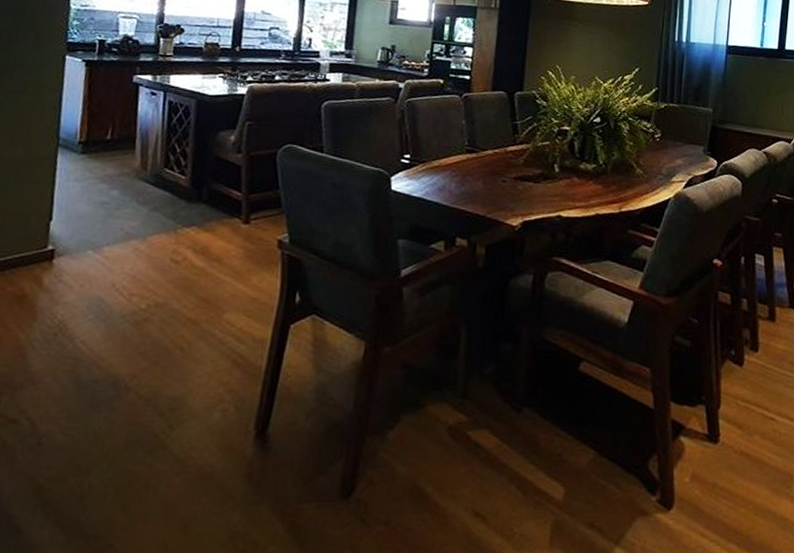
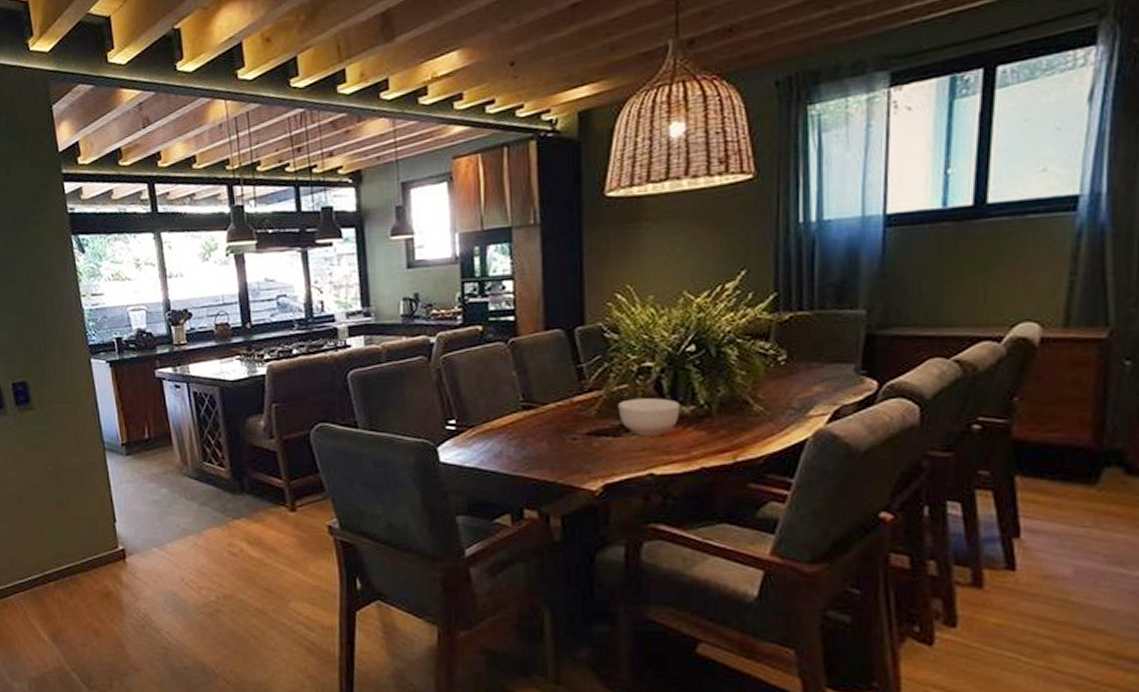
bowl: none [540,153,586,186] -> present [617,398,681,437]

